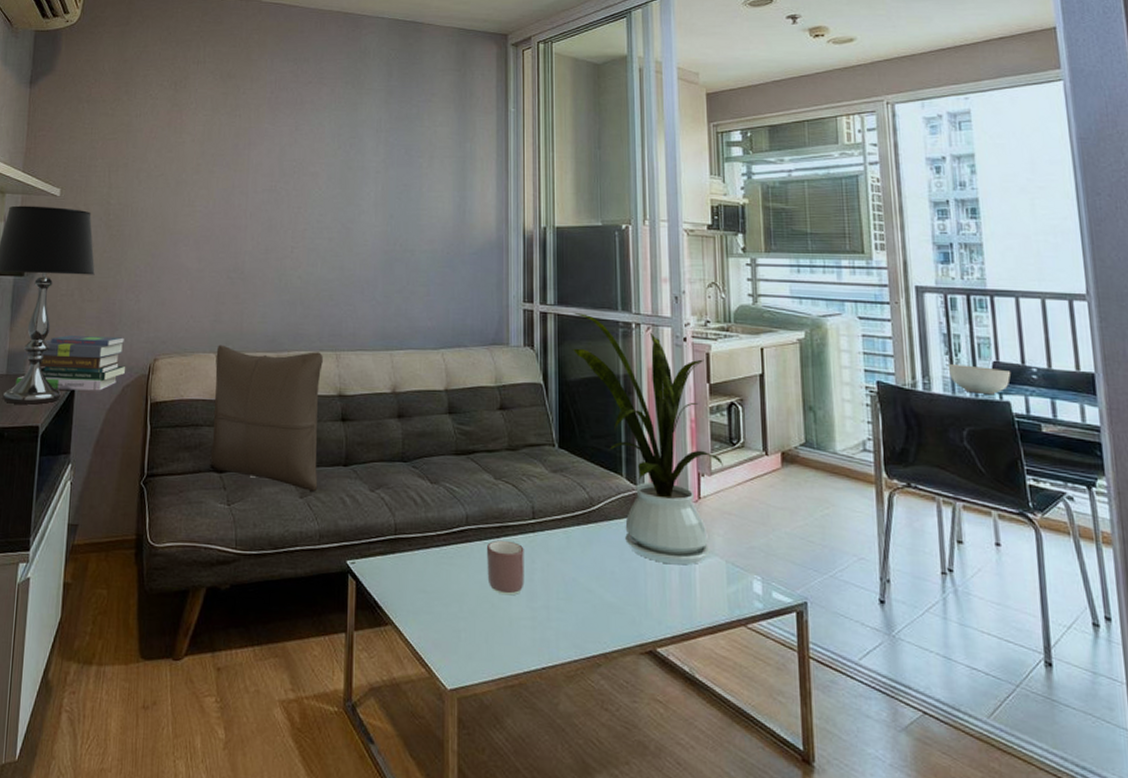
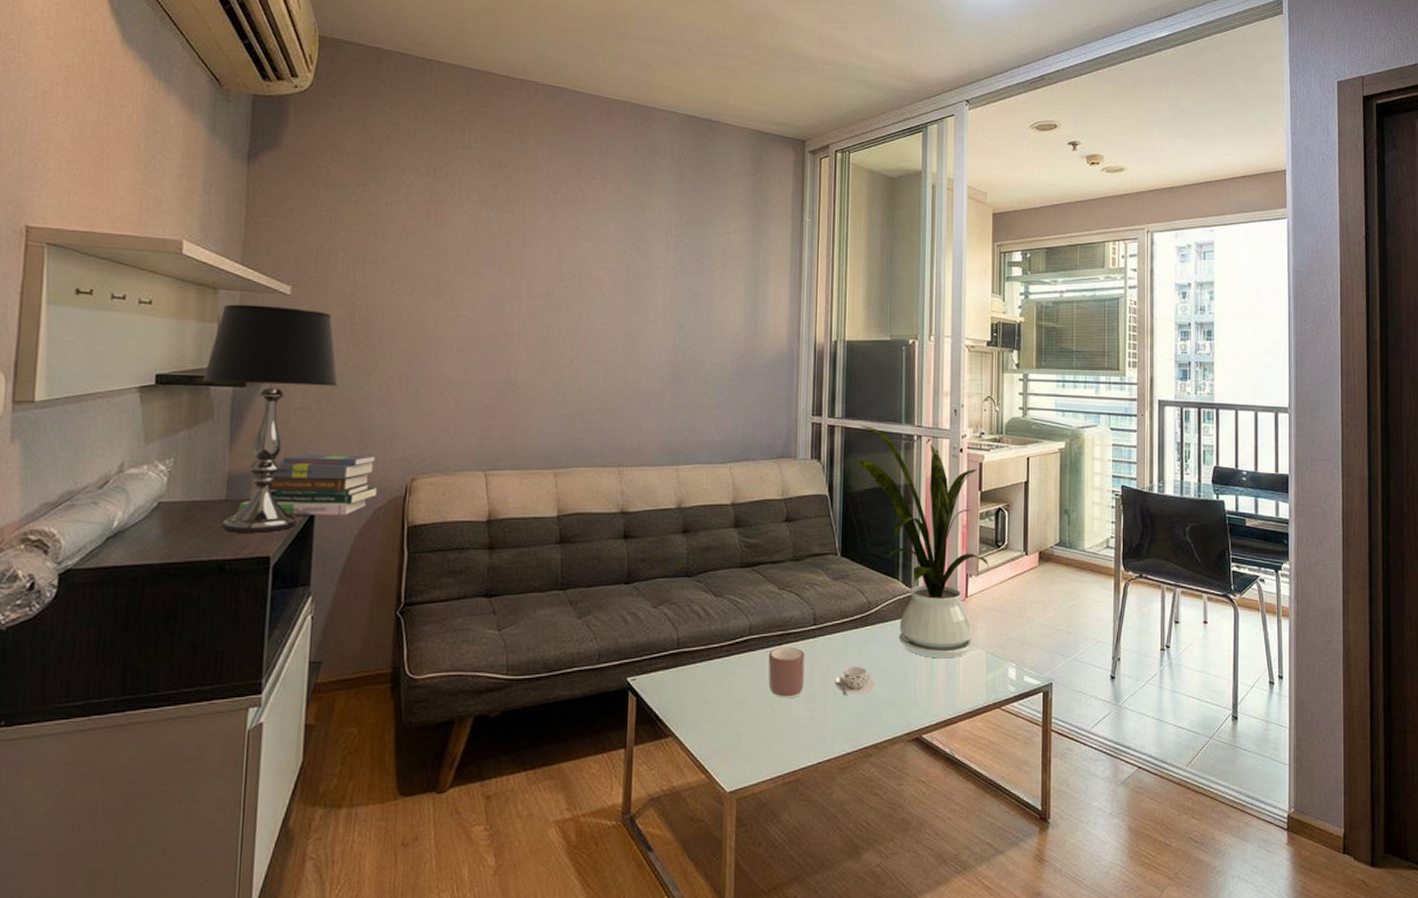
pillow: present [210,345,323,492] -> none [477,462,604,612]
teacup: none [558,565,602,598] -> present [835,665,875,696]
bowl: present [947,364,1011,395] -> none [1179,469,1227,496]

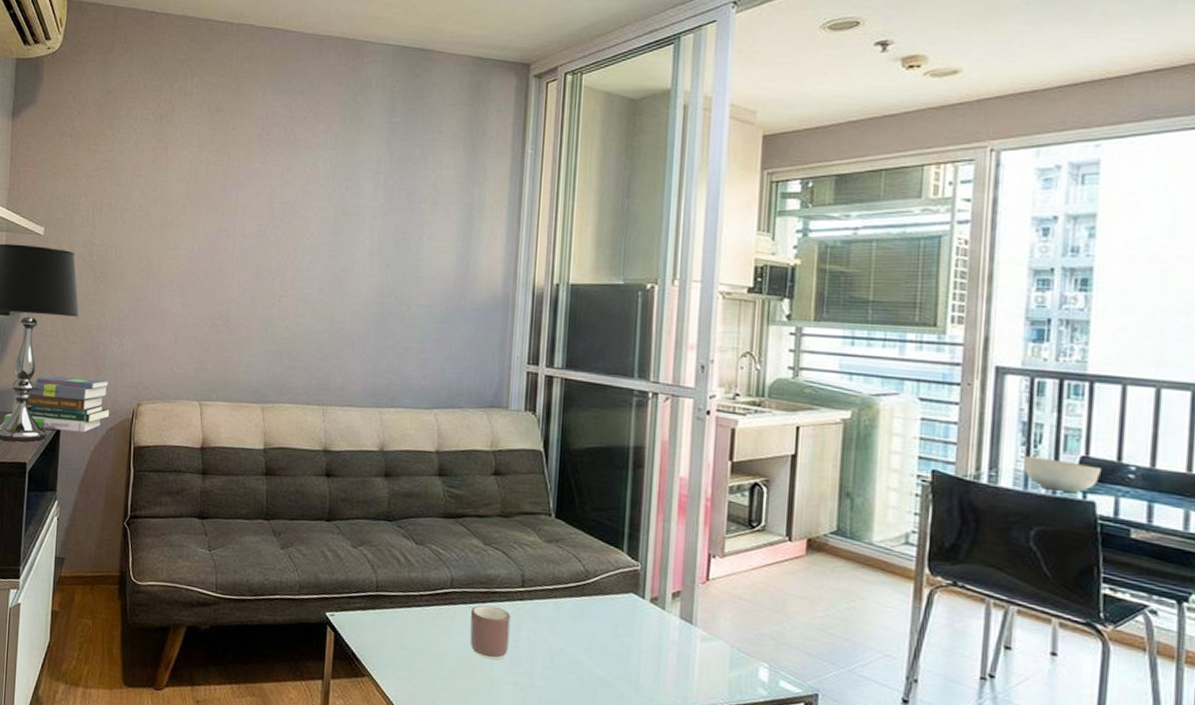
teacup: present [835,665,875,696] -> none [544,636,591,668]
house plant: present [857,426,989,659] -> none [578,378,739,647]
bowl: none [1179,469,1227,496] -> present [1022,456,1103,494]

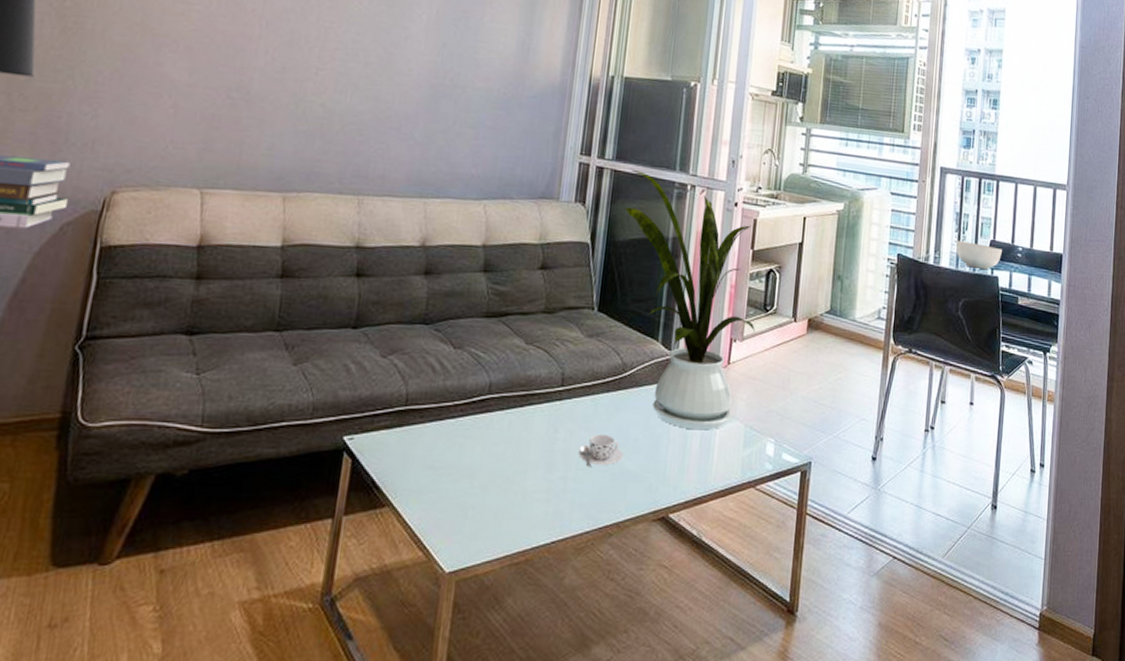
mug: present [470,605,511,660] -> none [504,409,549,468]
teacup: none [544,636,591,668] -> present [579,433,623,468]
house plant: none [578,378,739,647] -> present [624,170,755,431]

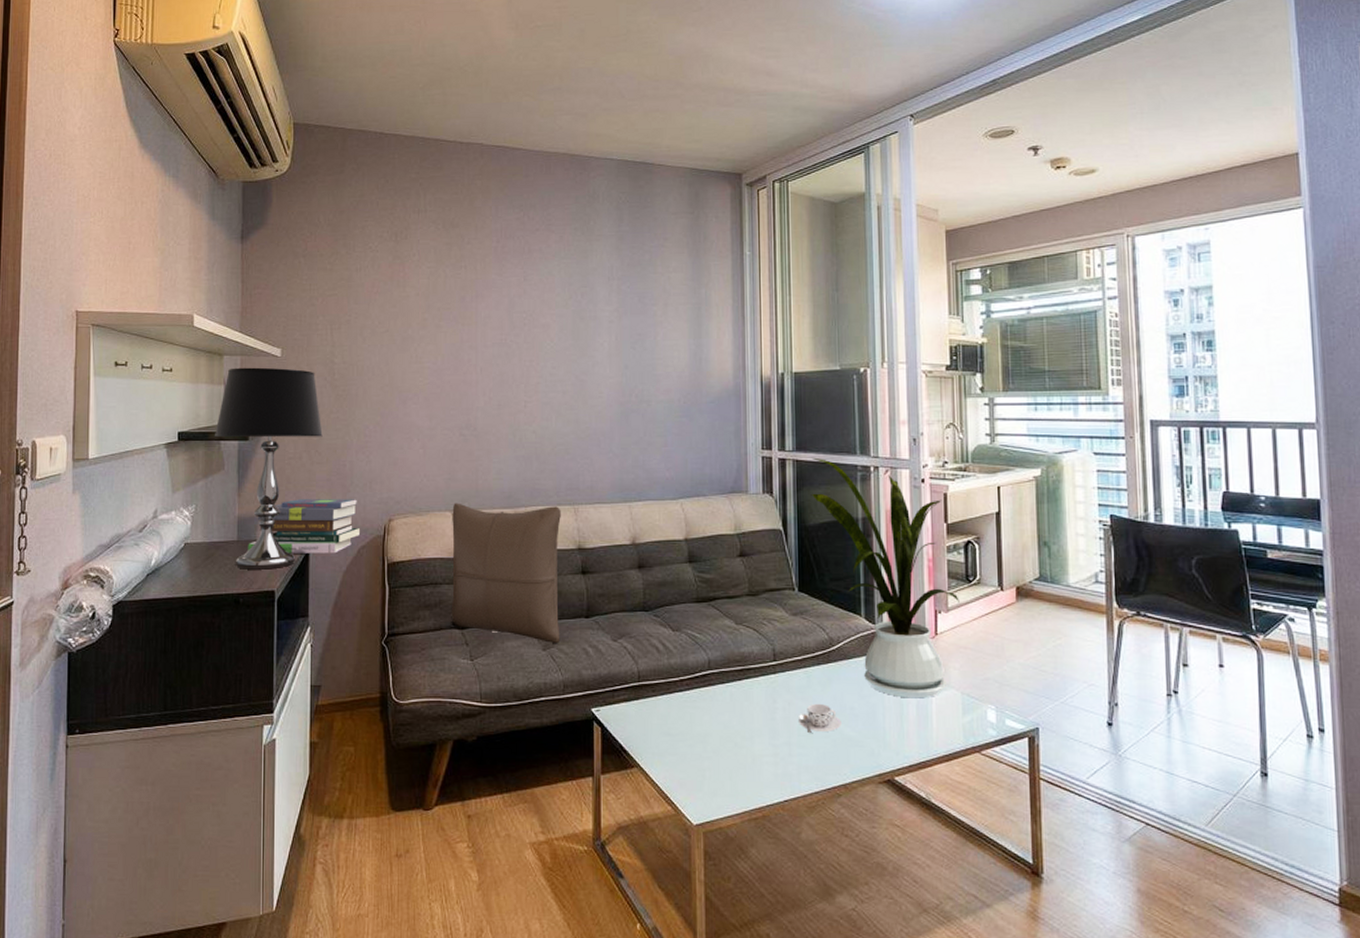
pillow: none [176,179,342,358] -> present [451,503,561,644]
bowl: present [956,241,1003,270] -> none [1179,496,1240,524]

